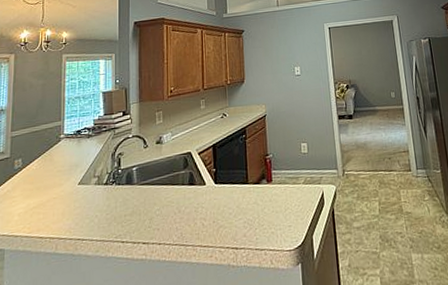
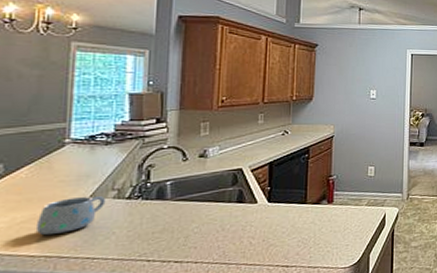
mug: none [43,183,90,219] -> present [35,196,106,236]

